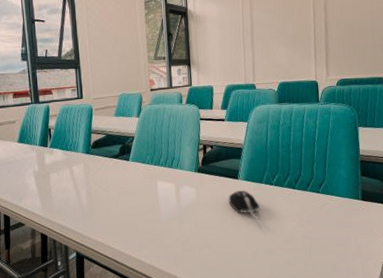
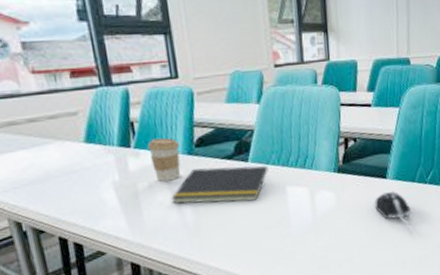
coffee cup: none [59,140,81,173] -> present [148,137,181,182]
notepad: none [72,163,144,192] -> present [171,165,268,204]

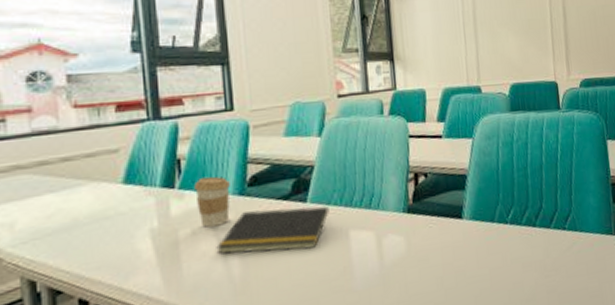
computer mouse: present [375,192,415,232] -> none [450,234,498,283]

